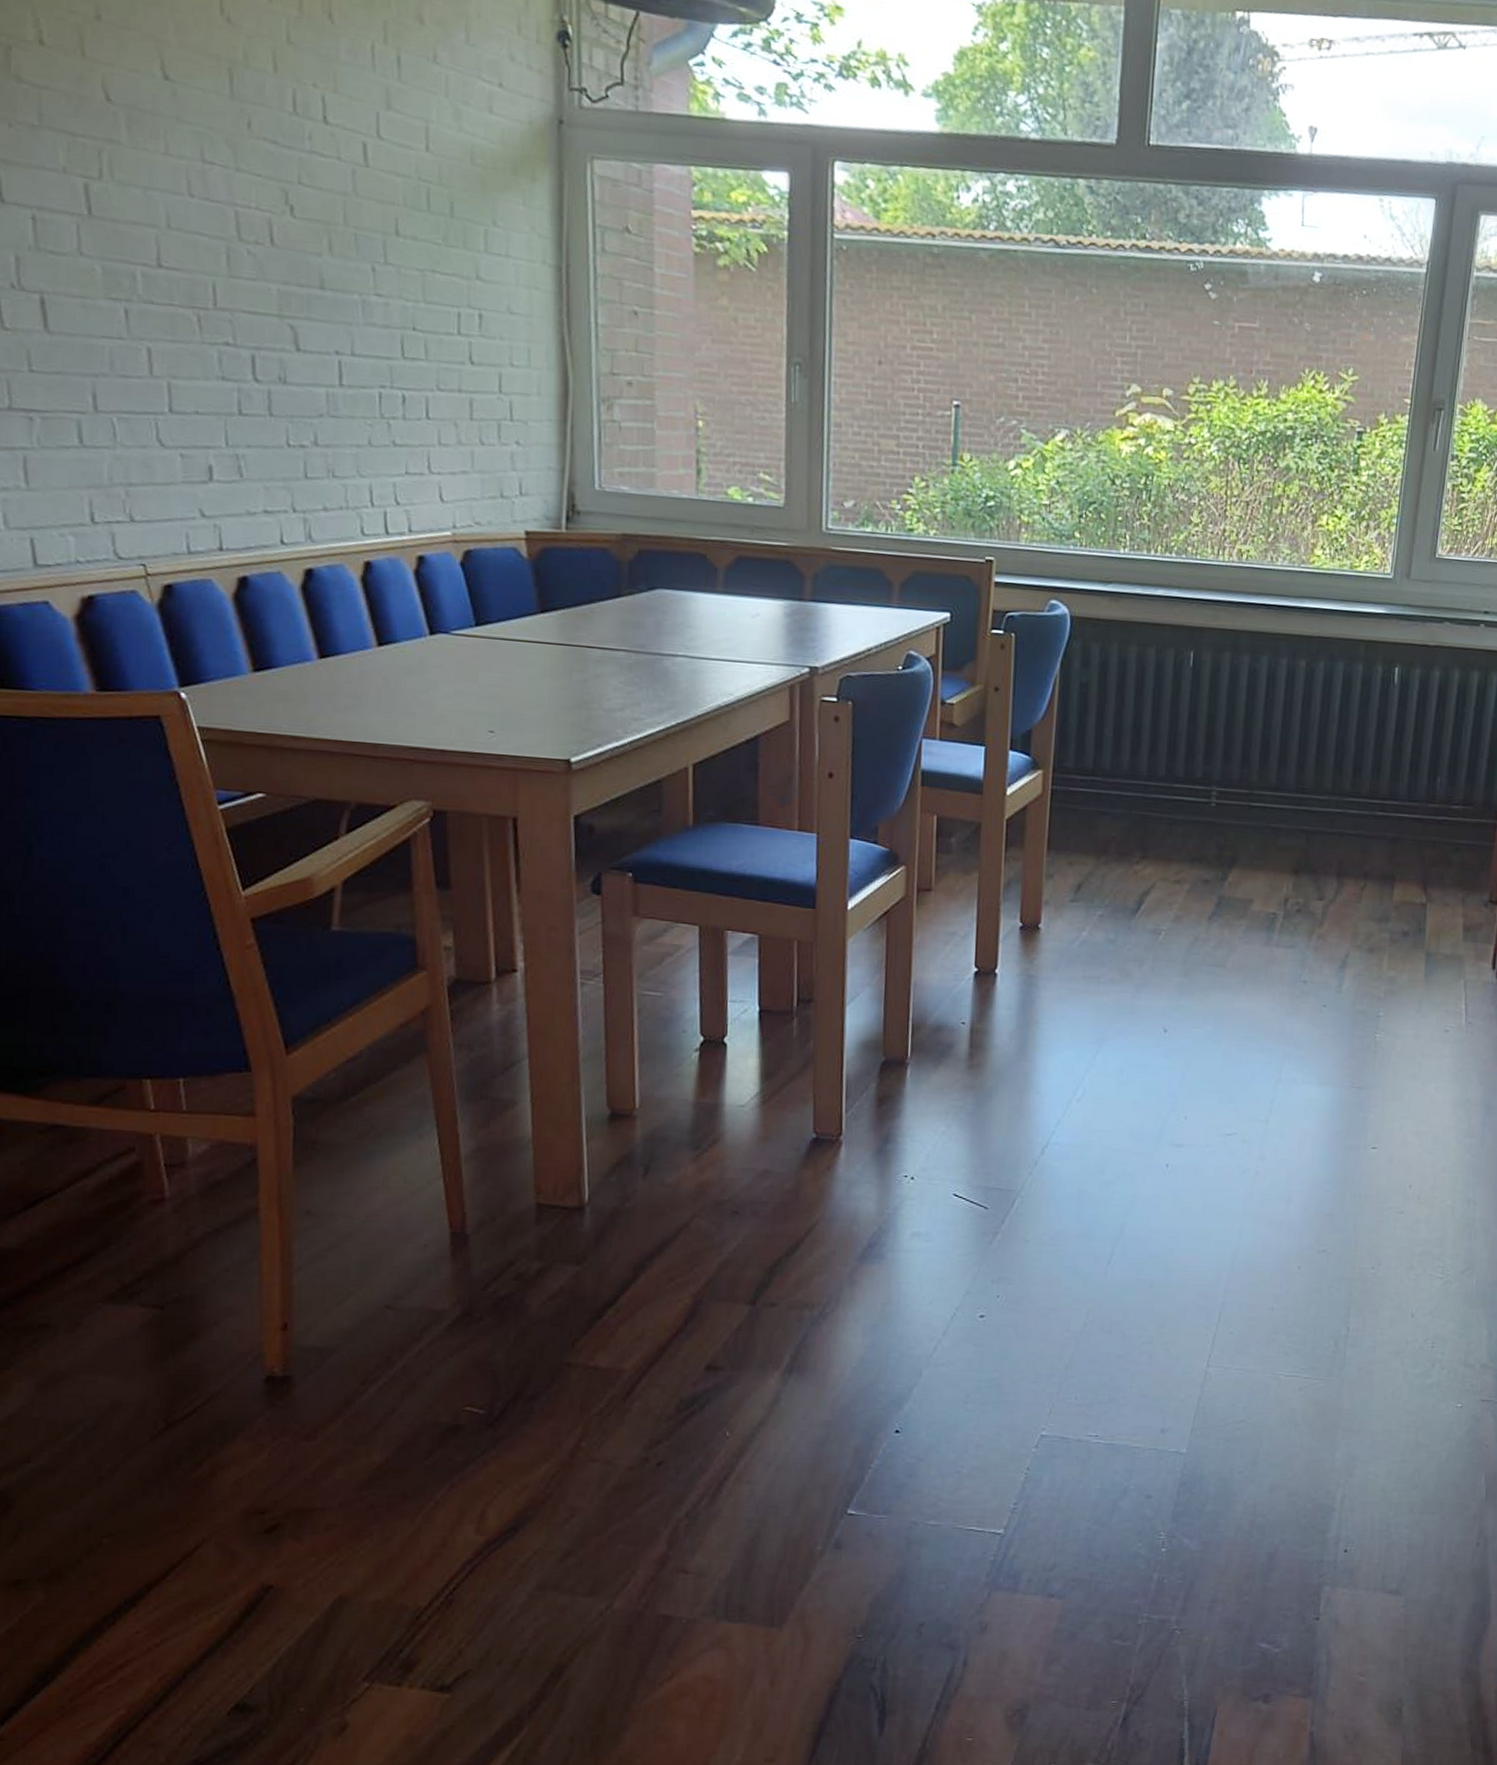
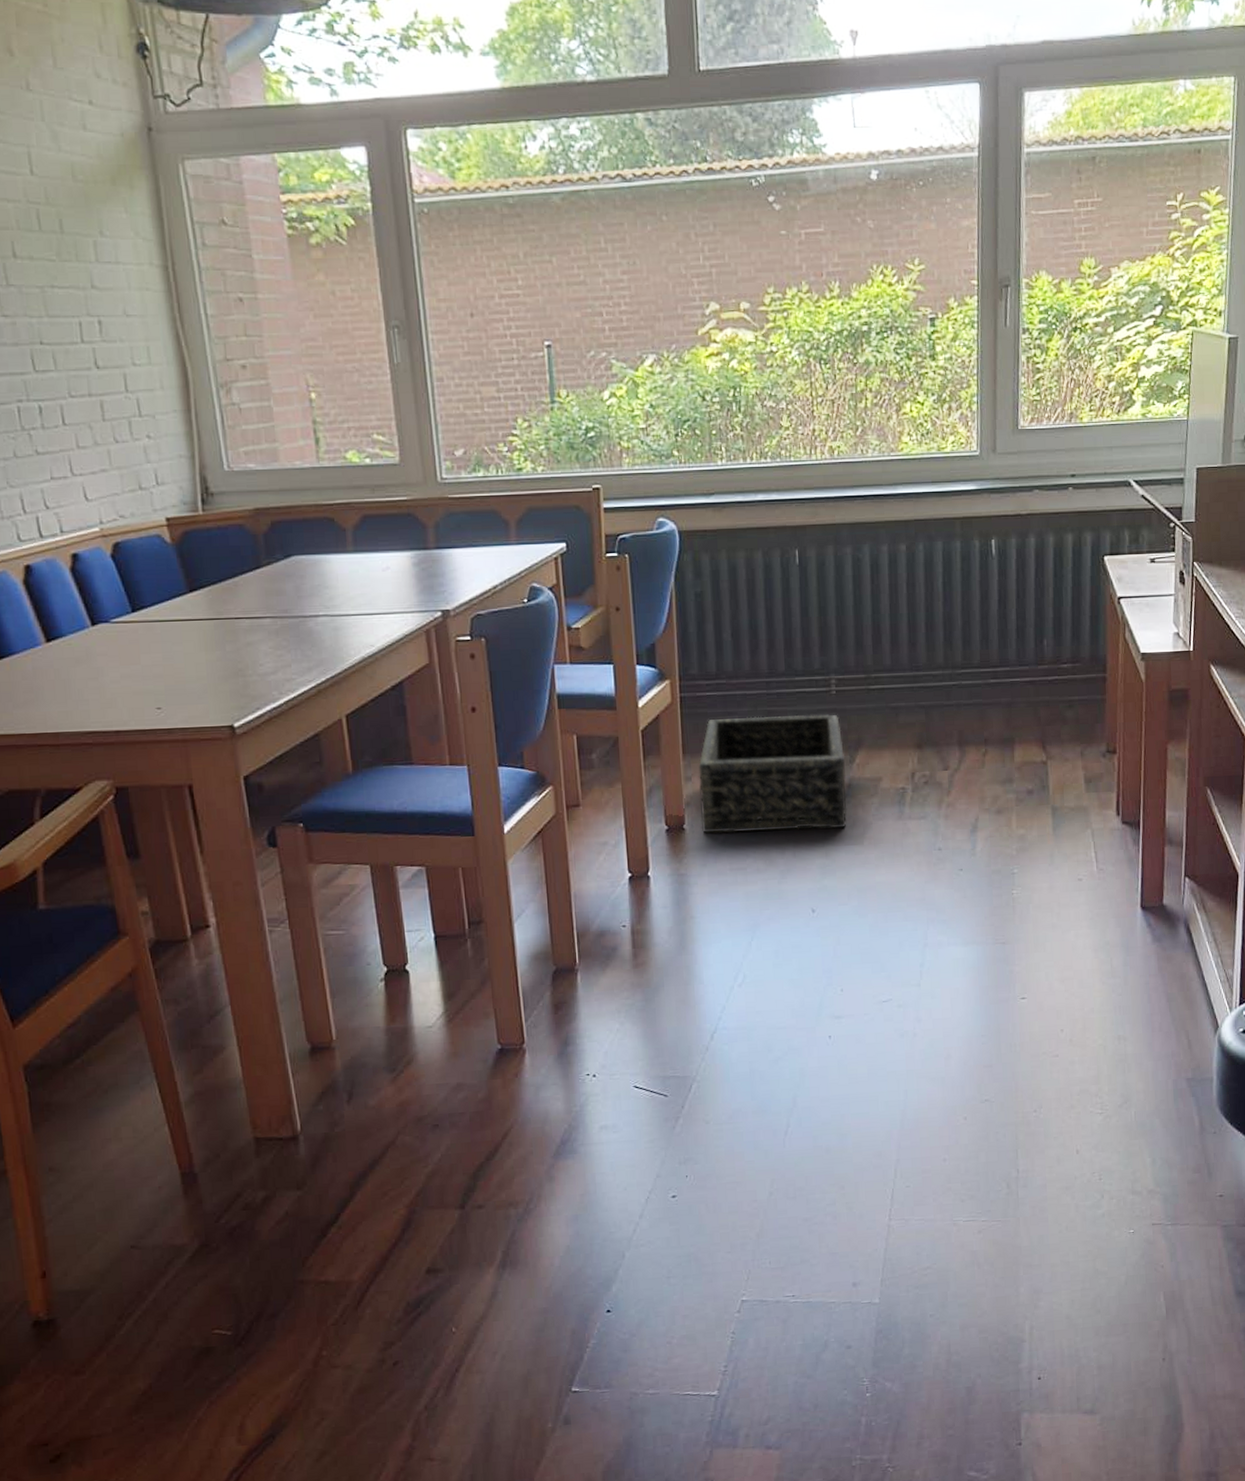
basket: none [1057,817,1218,948] -> present [698,714,847,834]

